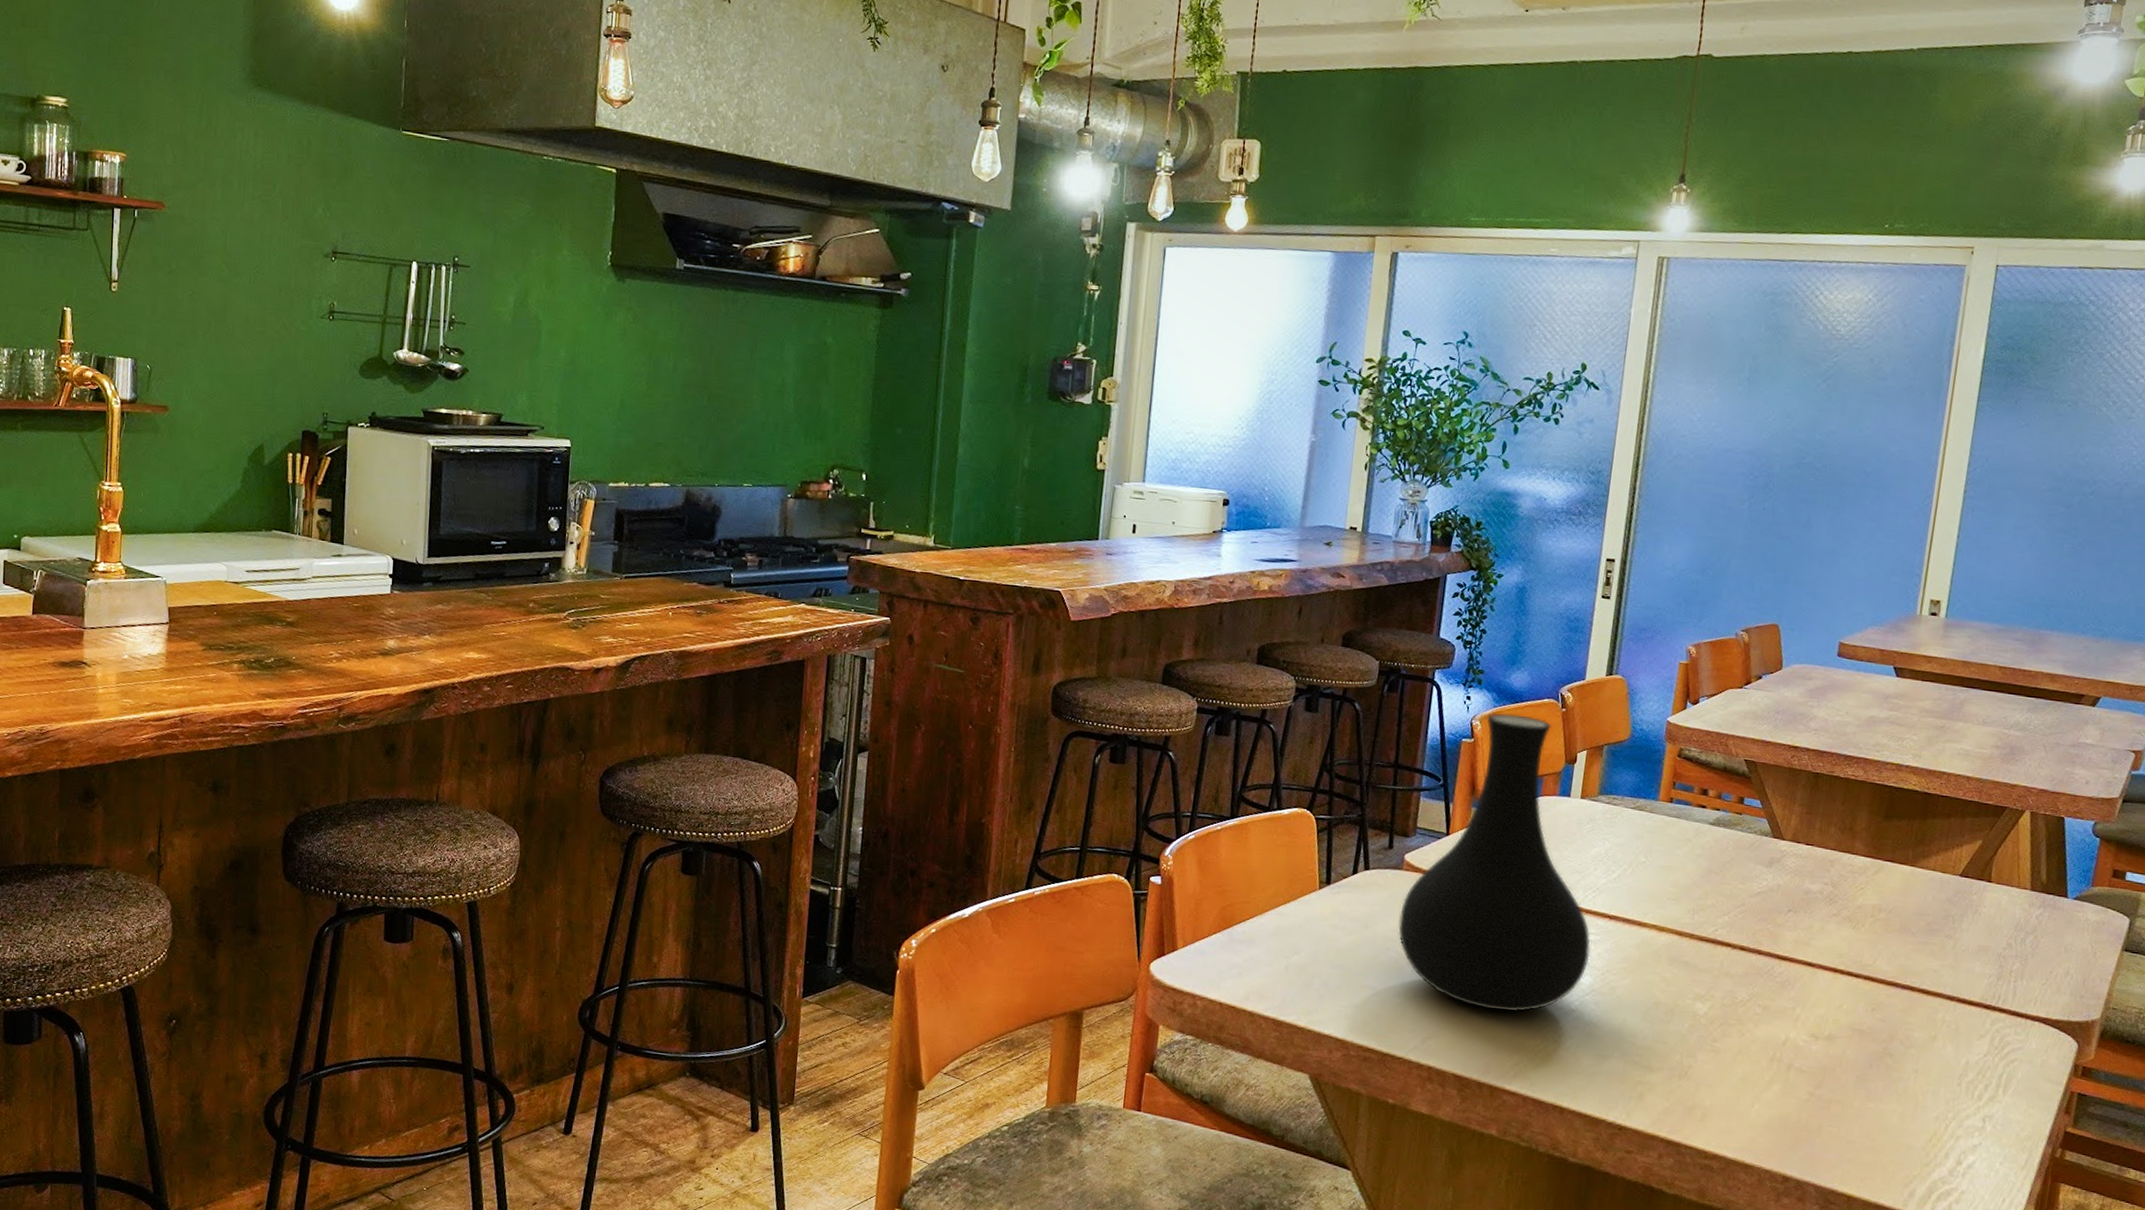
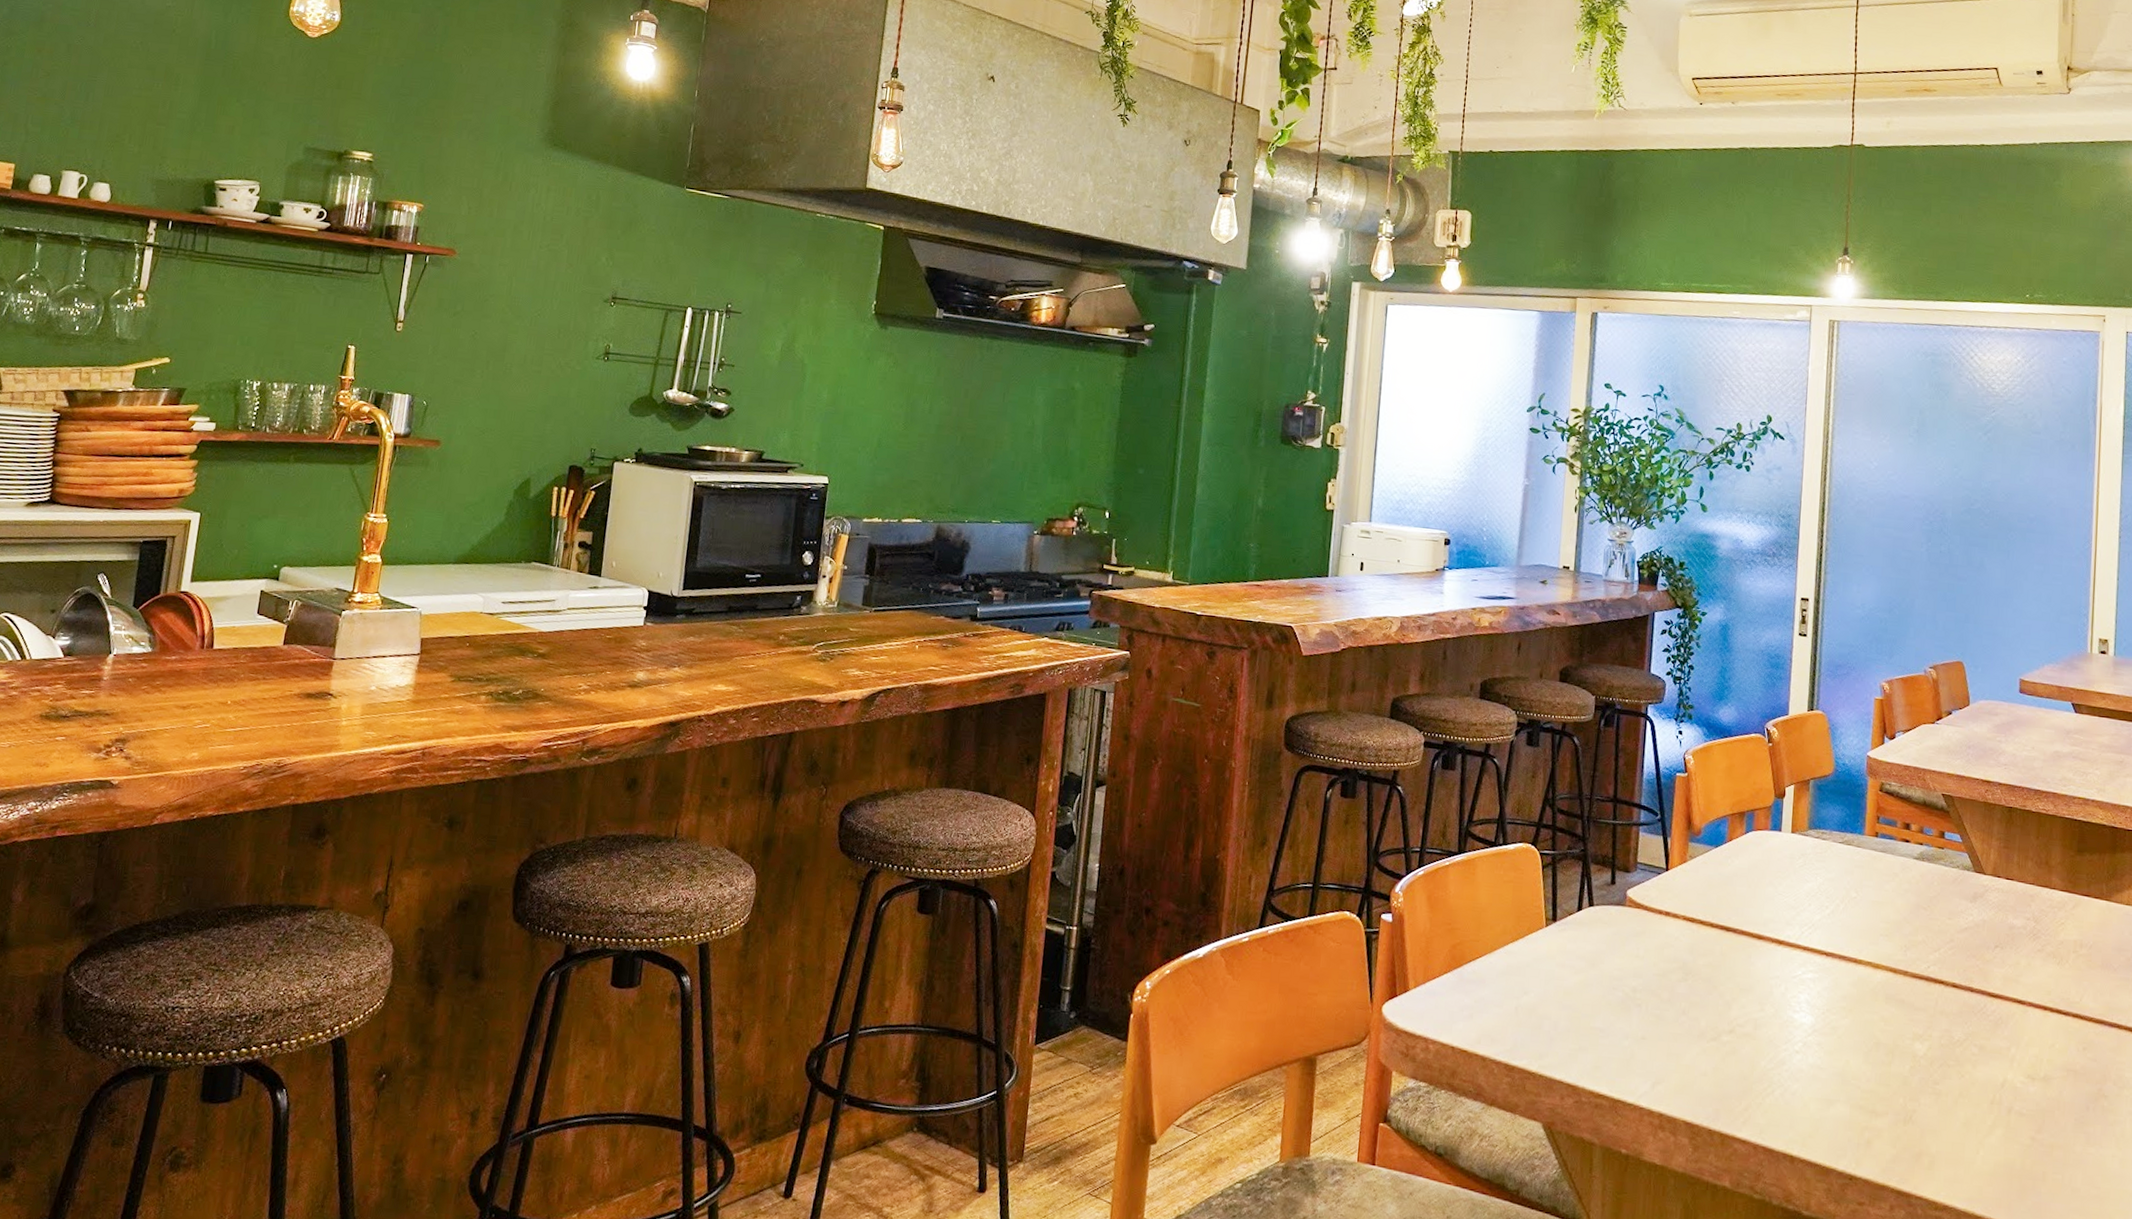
vase: present [1398,712,1591,1012] -> none [1623,747,1810,1055]

